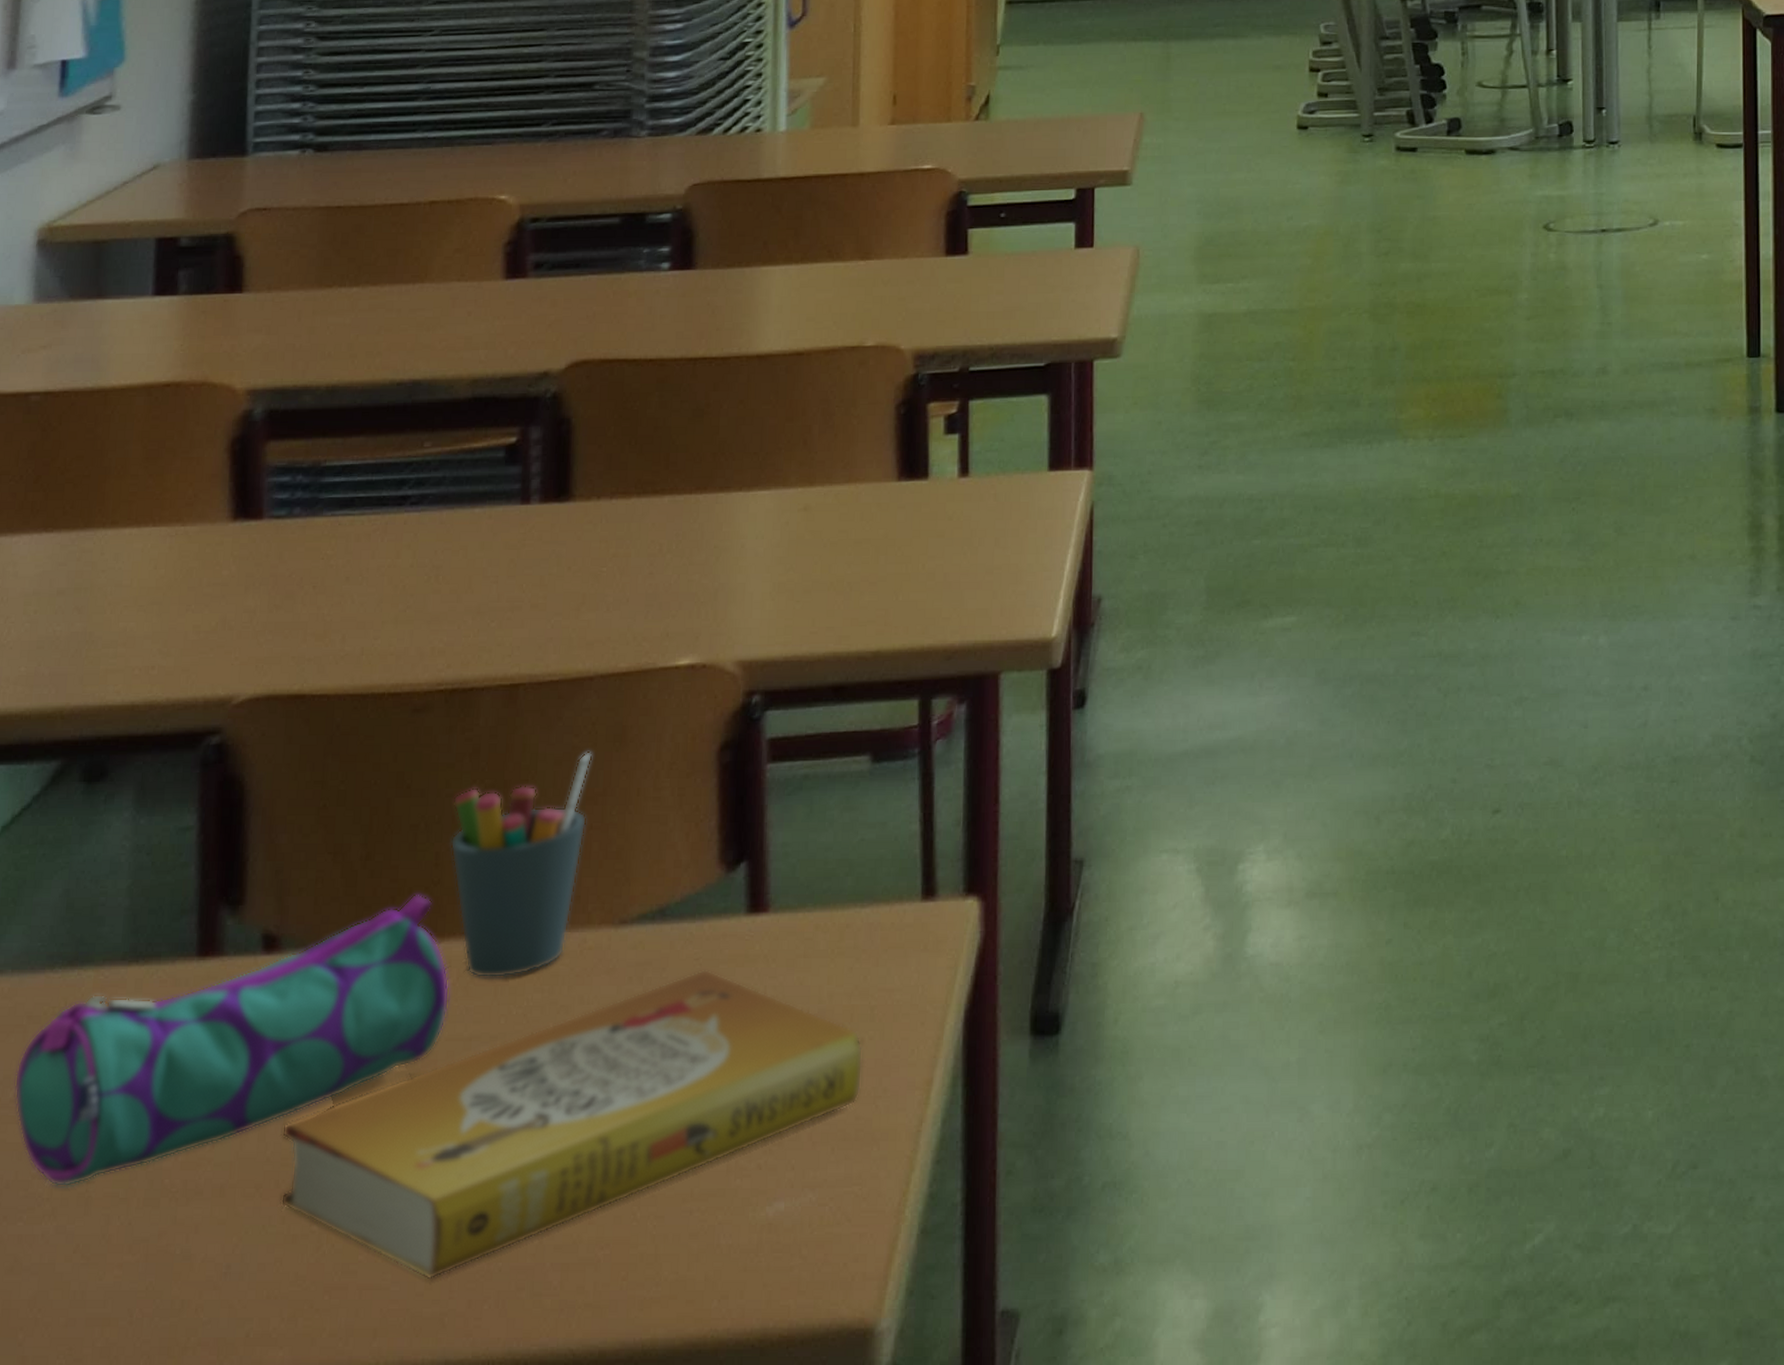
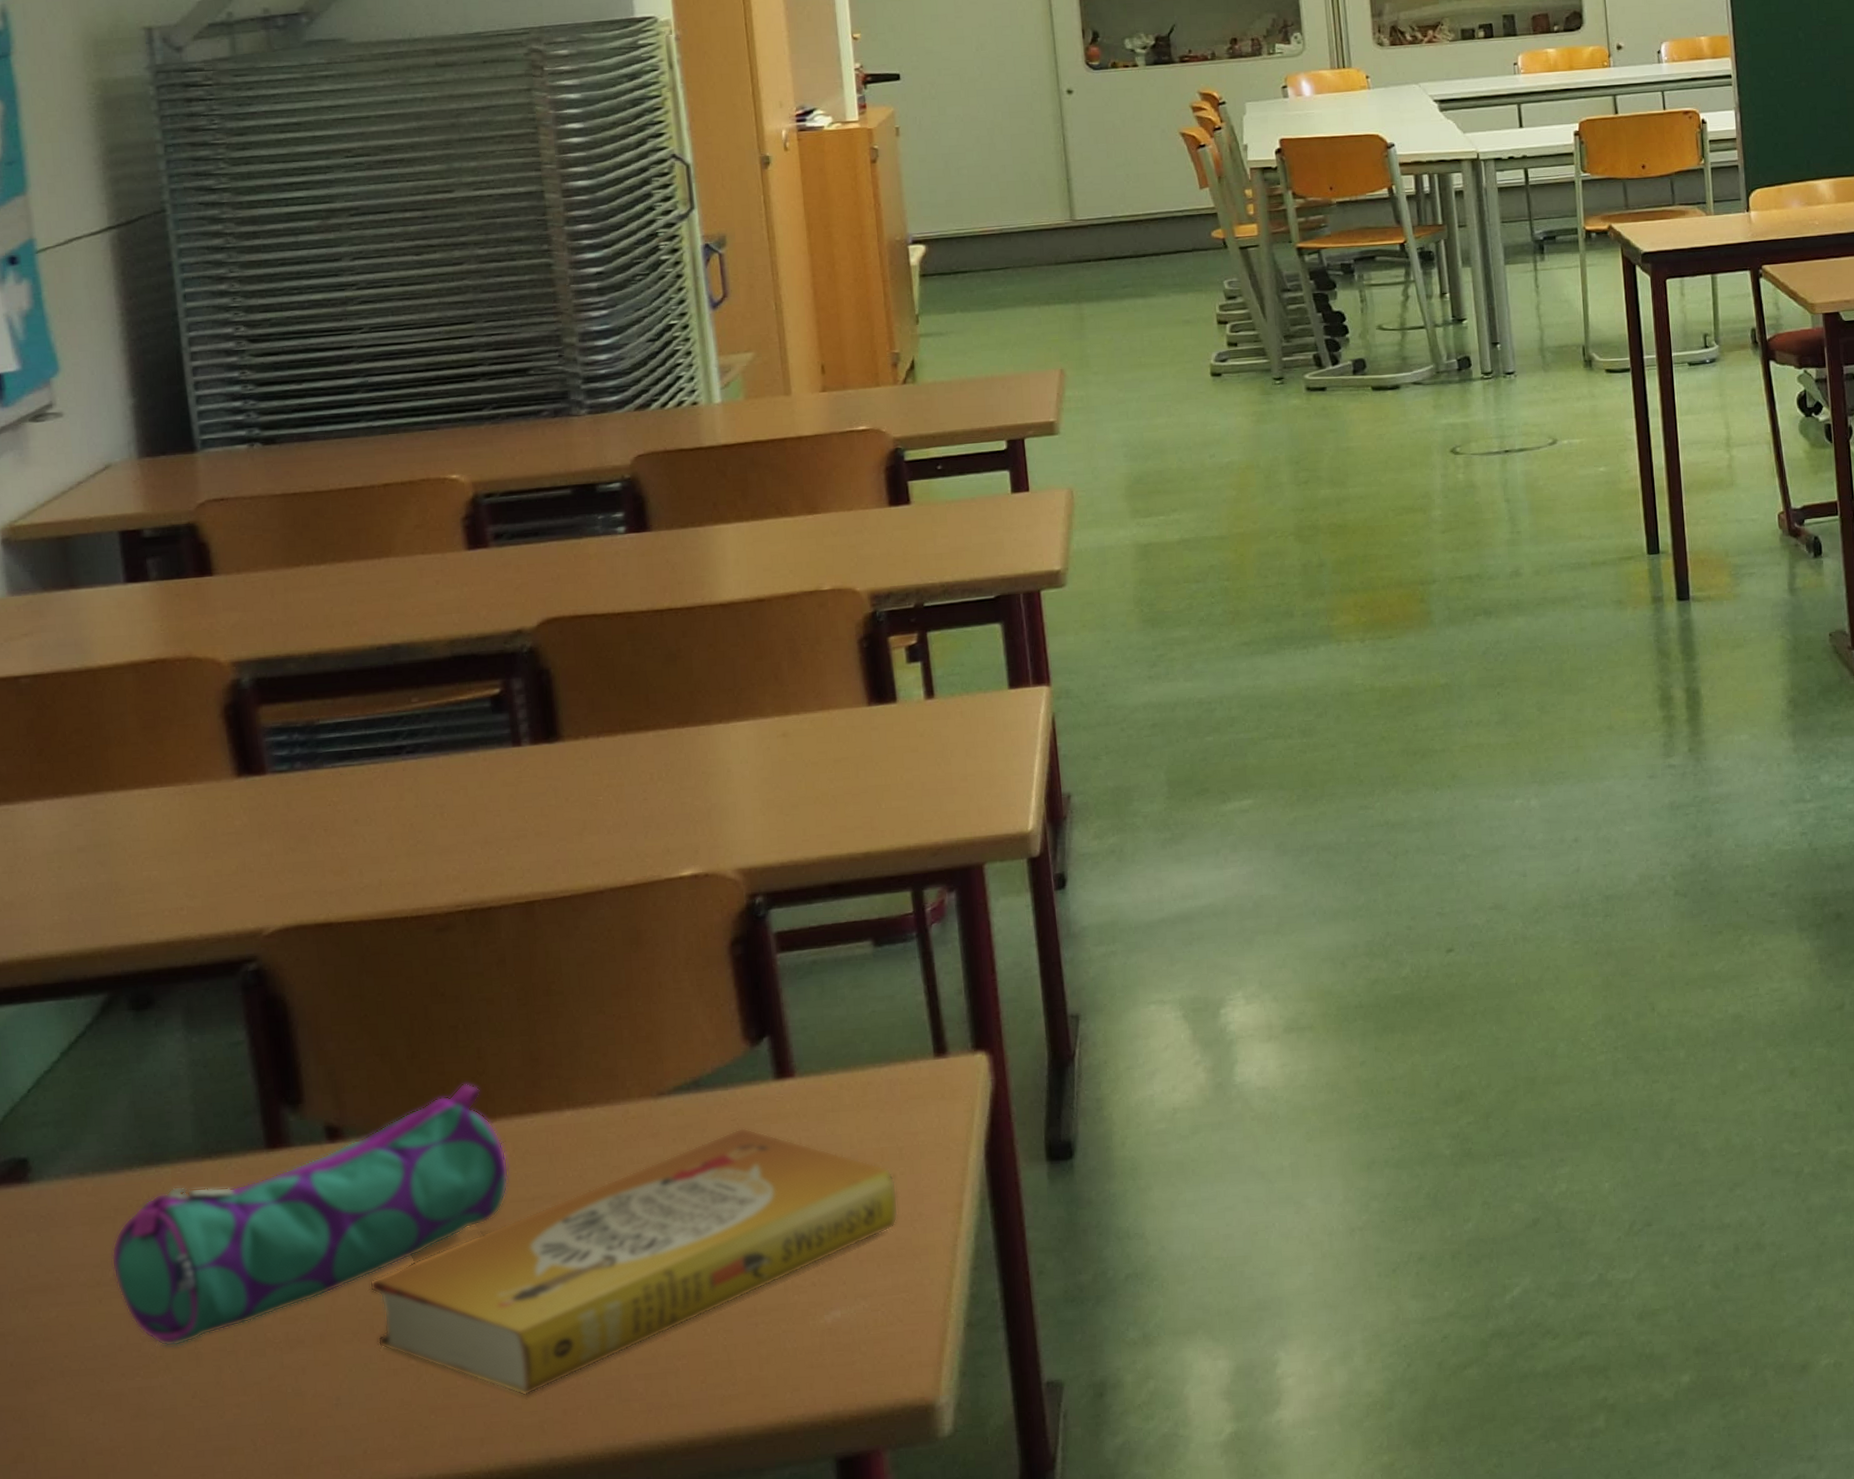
pen holder: present [450,752,593,978] -> none [486,954,615,1149]

